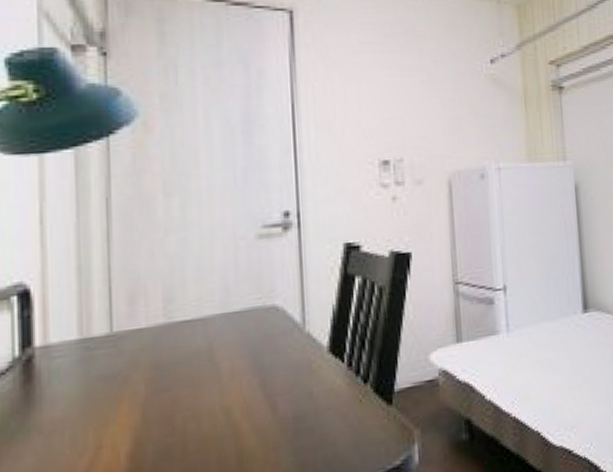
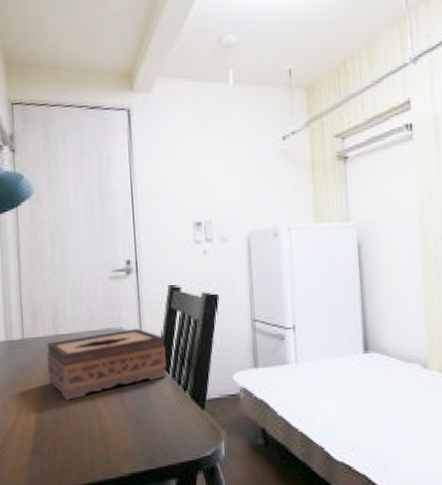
tissue box: none [152,304,341,420] -> present [46,328,167,401]

